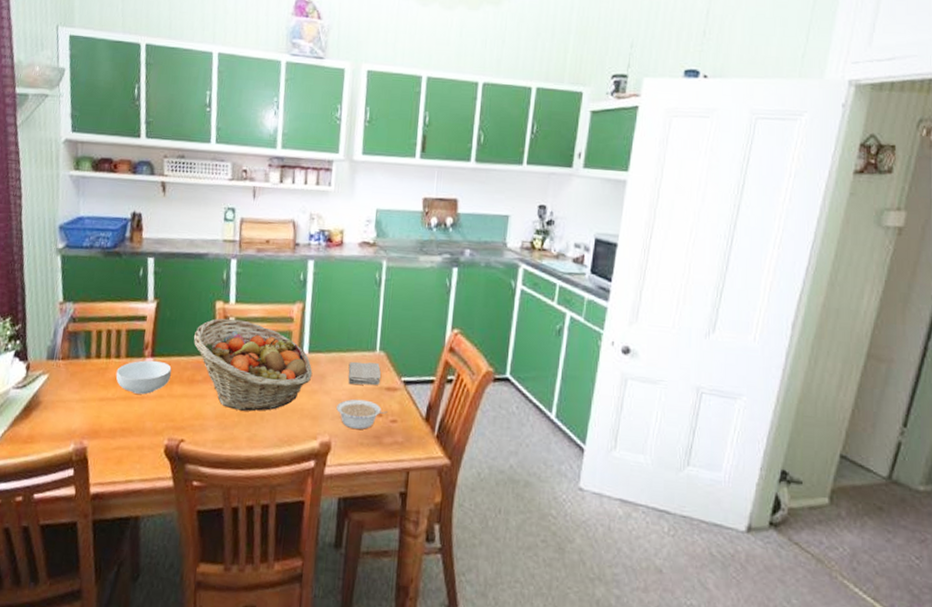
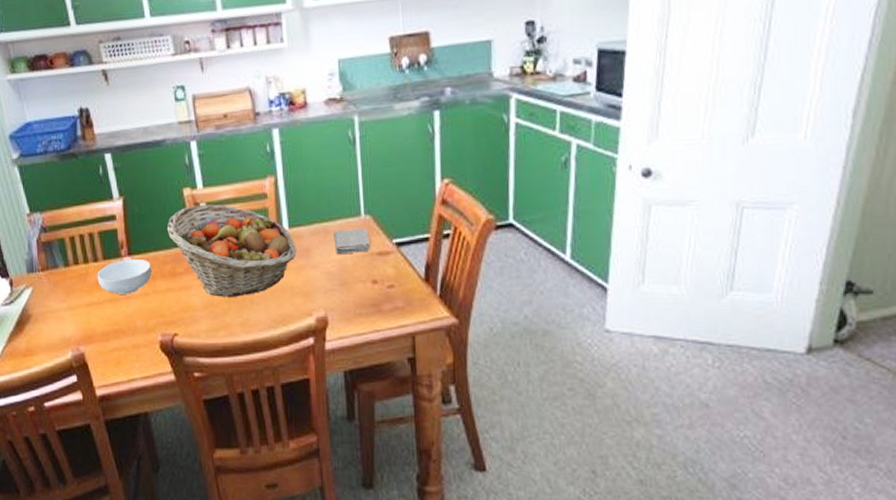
legume: present [336,399,388,430] -> none [328,268,383,301]

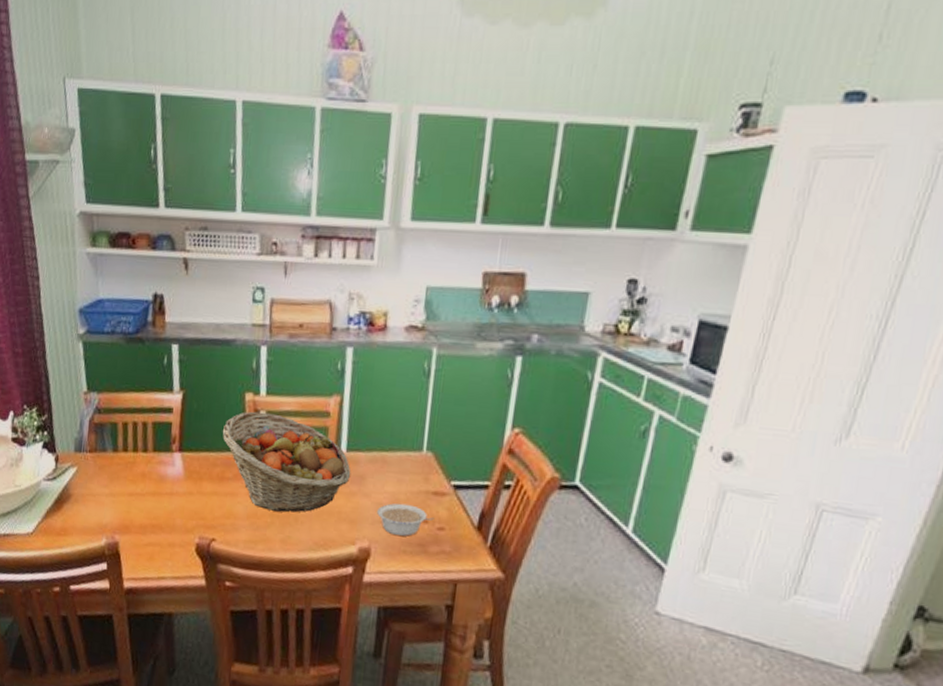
cereal bowl: present [97,258,152,295] -> none [144,455,200,491]
legume: none [328,268,383,301] -> present [377,503,434,537]
washcloth: present [333,228,370,255] -> none [390,462,428,490]

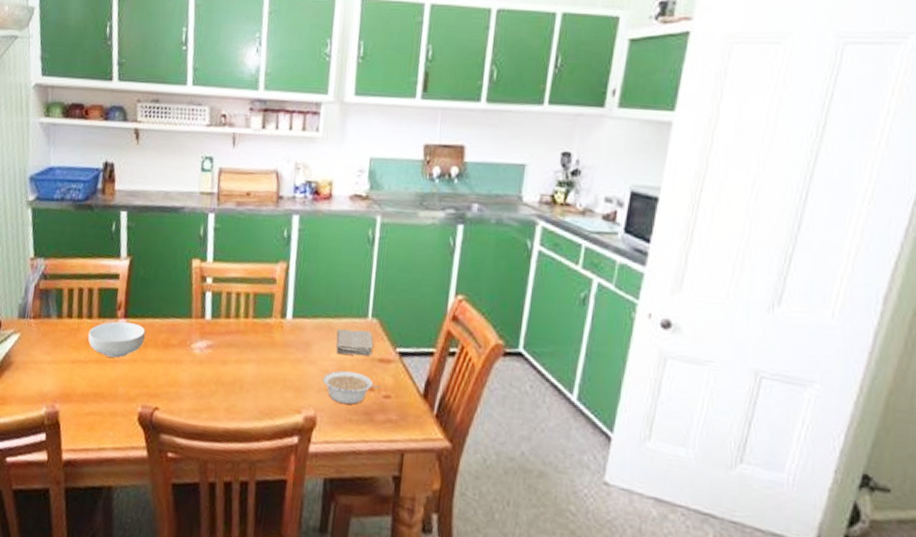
cereal bowl: none [144,455,200,491] -> present [88,321,146,358]
fruit basket: present [222,411,351,513] -> none [168,278,297,380]
washcloth: none [390,462,428,490] -> present [336,329,373,357]

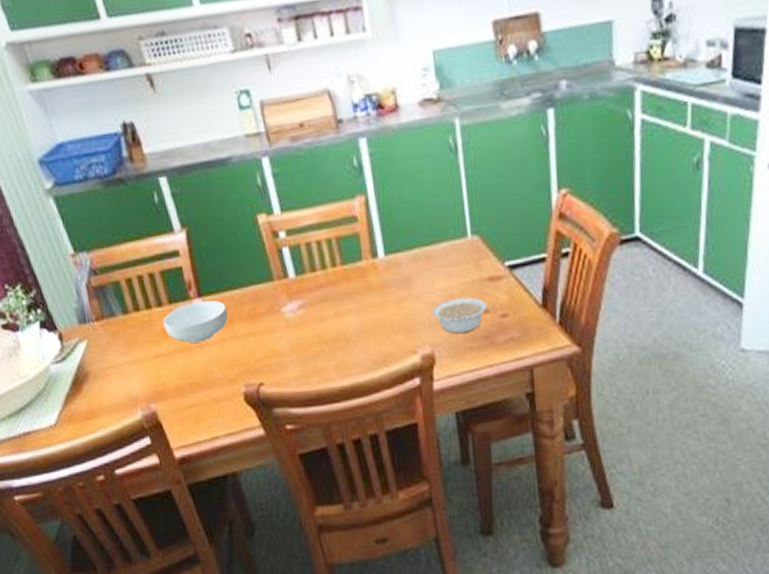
washcloth: present [336,329,373,357] -> none [436,251,479,283]

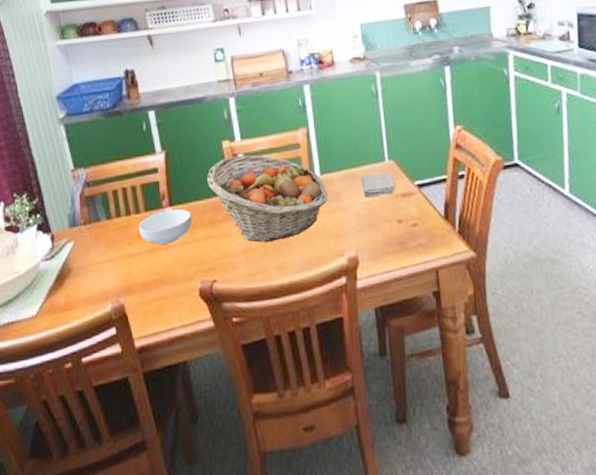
fruit basket: none [241,231,396,339] -> present [206,154,328,242]
legume: present [432,297,495,334] -> none [357,209,407,240]
washcloth: none [436,251,479,283] -> present [361,172,394,198]

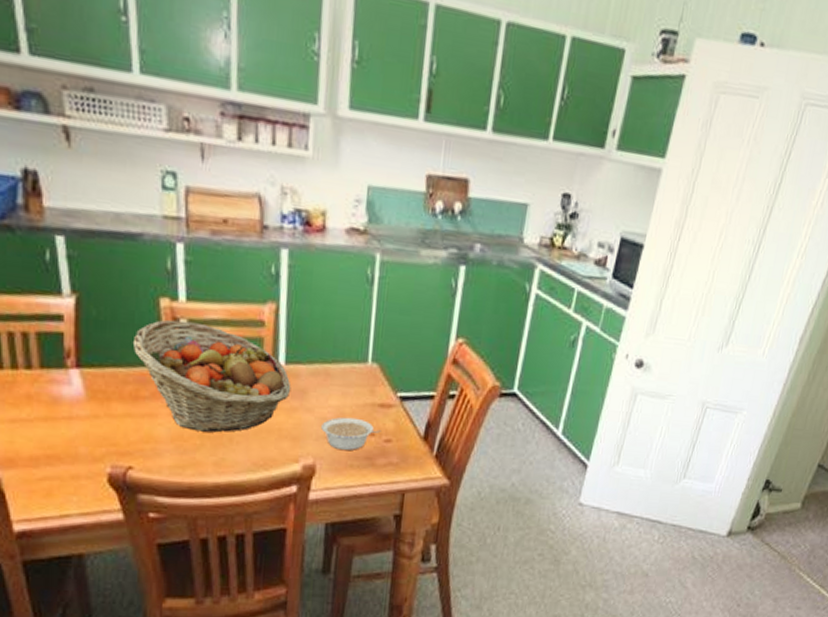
cereal bowl: present [138,209,192,245] -> none [29,372,107,414]
legume: none [357,209,407,240] -> present [321,417,381,451]
washcloth: present [361,172,394,198] -> none [334,374,373,402]

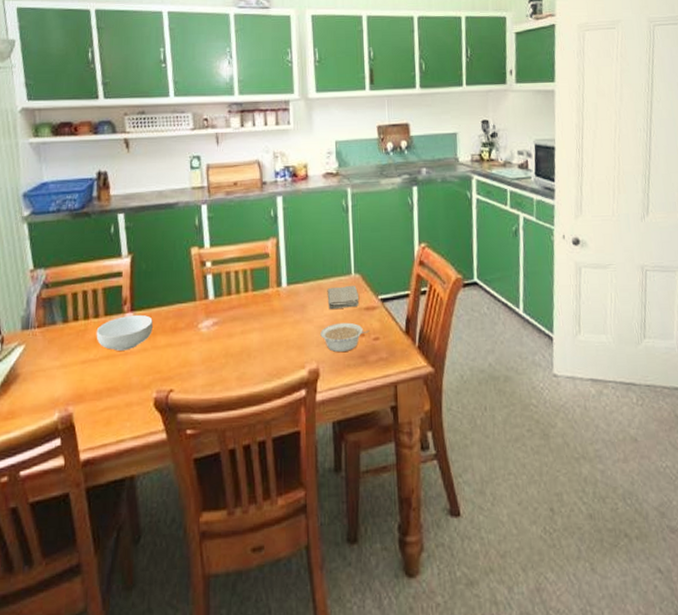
cereal bowl: none [29,372,107,414] -> present [96,314,153,351]
fruit basket: present [132,319,291,433] -> none [172,262,293,352]
washcloth: none [334,374,373,402] -> present [327,286,359,310]

